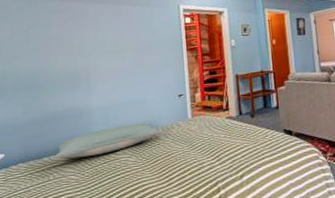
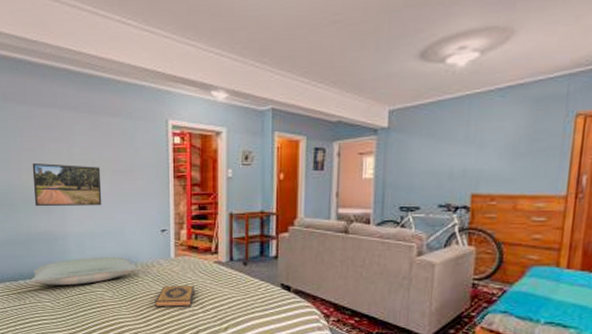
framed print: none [59,47,125,87] -> present [32,162,102,207]
hardback book: none [176,140,211,166] -> present [155,284,194,308]

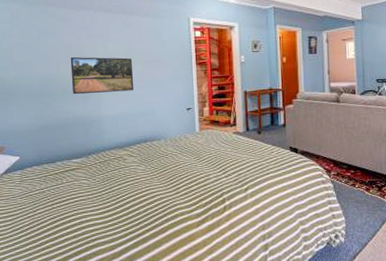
pillow: present [30,257,138,286] -> none [67,134,168,164]
hardback book: present [155,284,194,308] -> none [183,154,217,176]

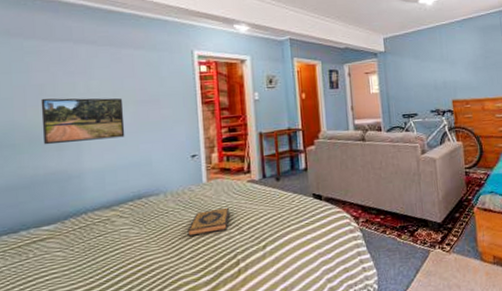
hardback book: none [183,154,217,176] -> present [187,207,229,237]

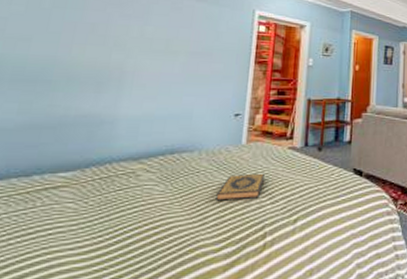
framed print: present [40,98,125,145] -> none [82,37,175,87]

